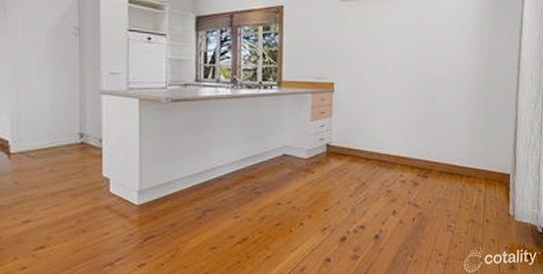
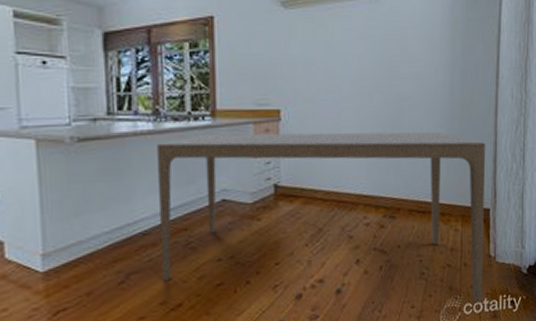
dining table: none [233,101,508,255] -> present [157,132,486,303]

